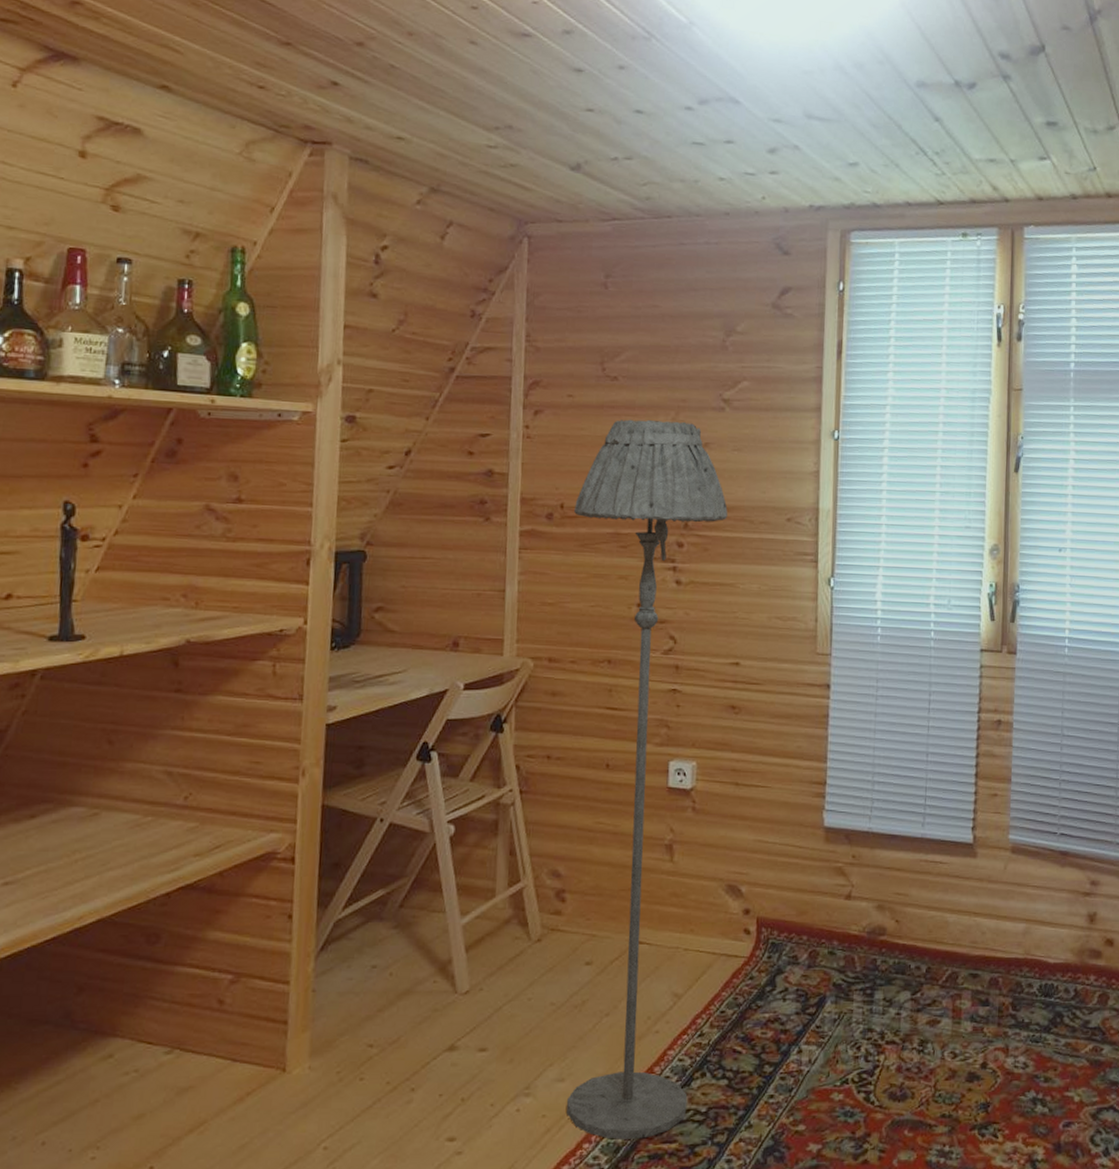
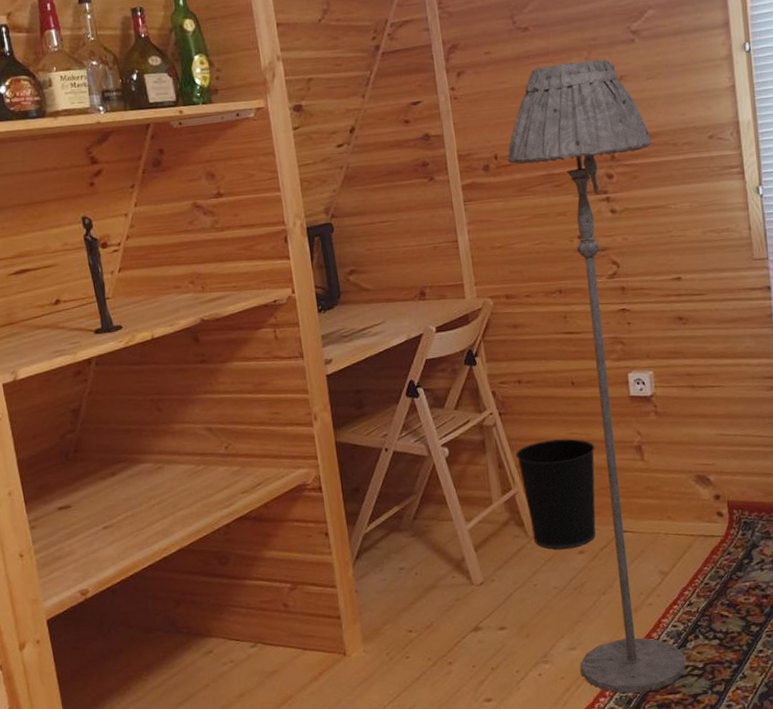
wastebasket: none [531,828,622,957] -> present [516,438,596,550]

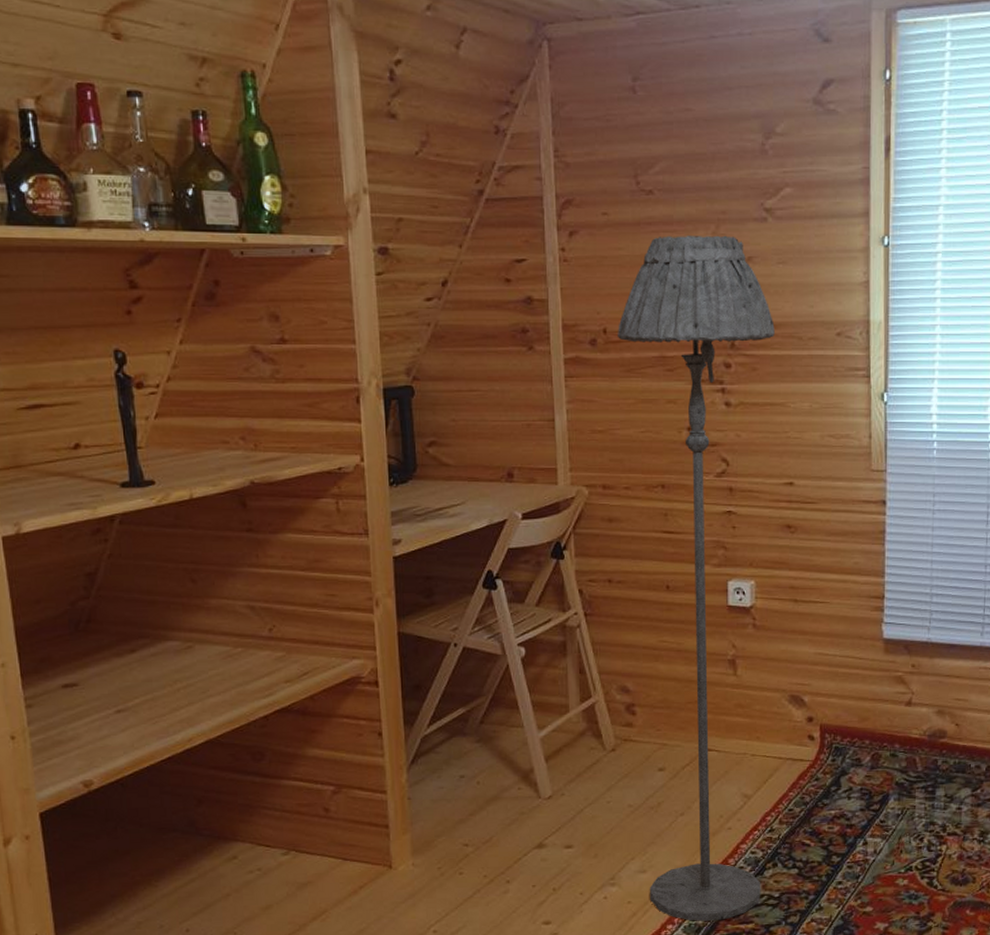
wastebasket: present [516,438,596,550] -> none [599,647,686,765]

